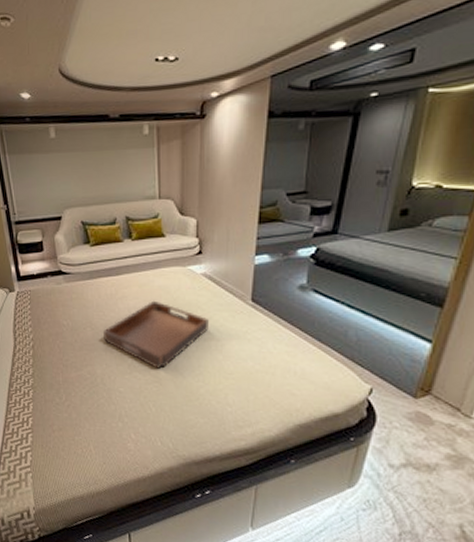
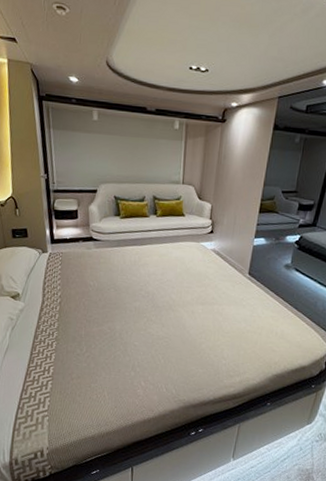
serving tray: present [102,300,209,369] -> none [124,268,214,327]

